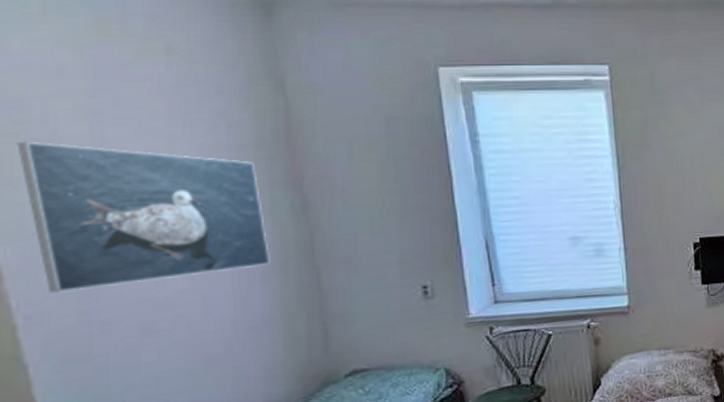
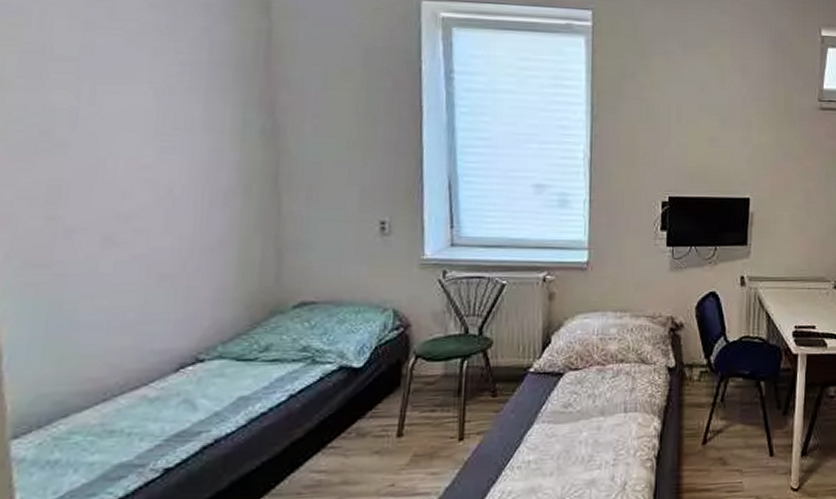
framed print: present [17,141,270,293] -> none [12,44,235,196]

